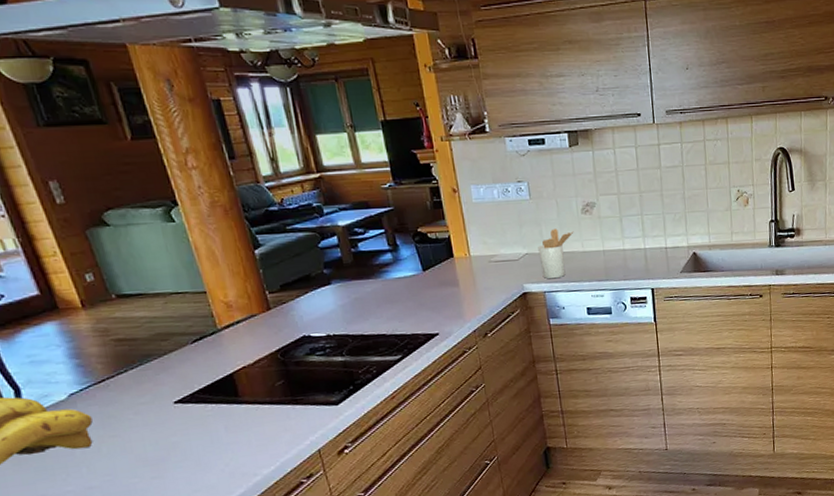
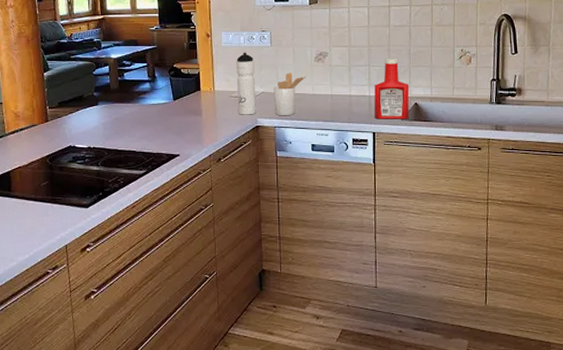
water bottle: none [491,208,522,282] -> present [236,52,256,115]
ketchup bottle: none [649,203,688,274] -> present [374,58,410,119]

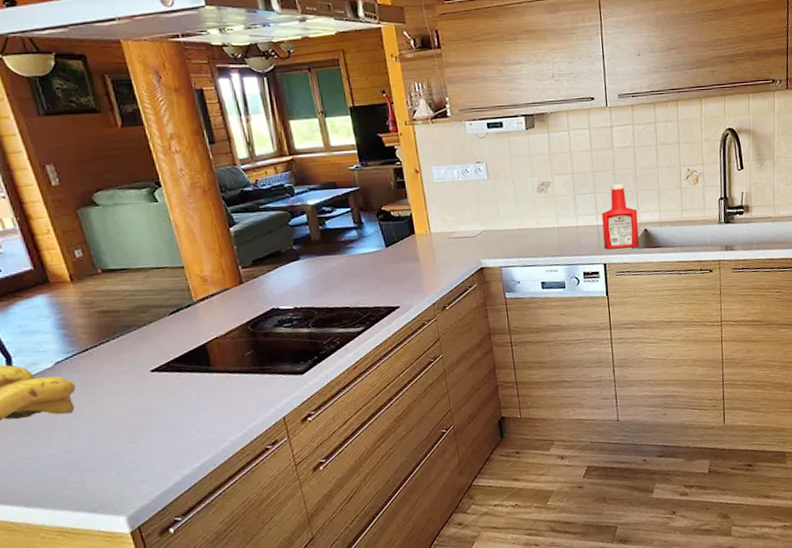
water bottle: present [236,52,256,115] -> none [451,187,479,258]
utensil holder: present [273,72,306,116] -> none [495,206,530,255]

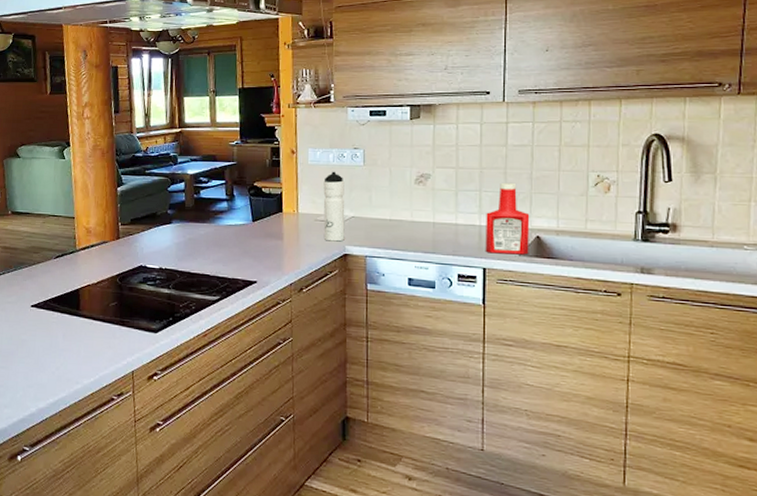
water bottle: none [451,187,479,258] -> present [323,171,345,242]

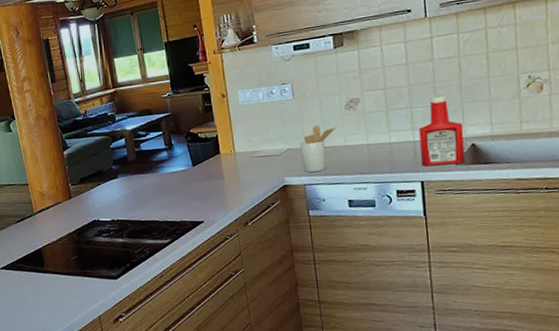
water bottle: present [323,171,345,242] -> none [256,108,283,176]
utensil holder: none [365,195,404,245] -> present [299,125,337,173]

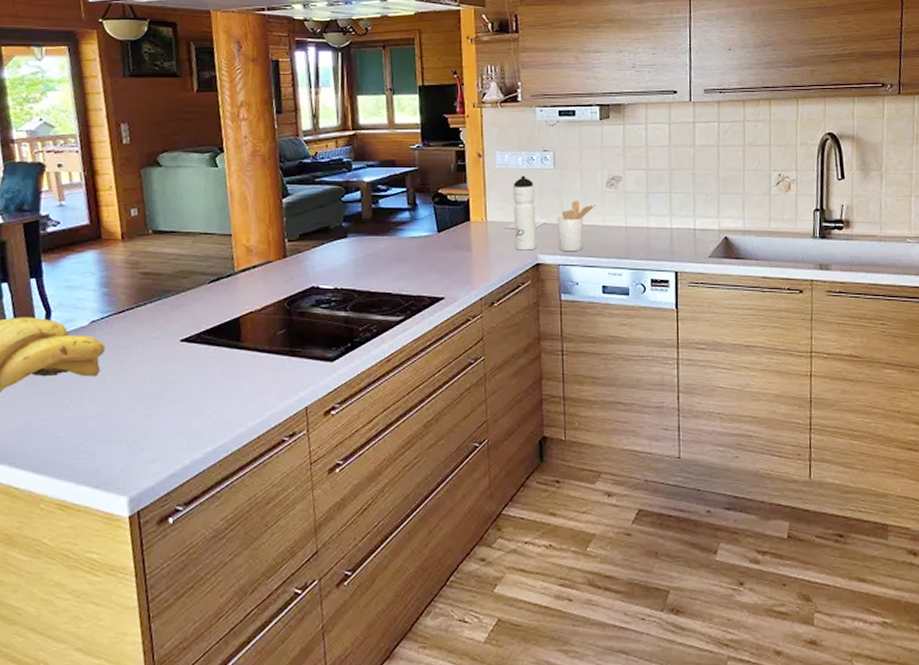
water bottle: none [256,108,283,176] -> present [513,175,536,251]
ketchup bottle: present [418,95,466,167] -> none [676,183,718,256]

